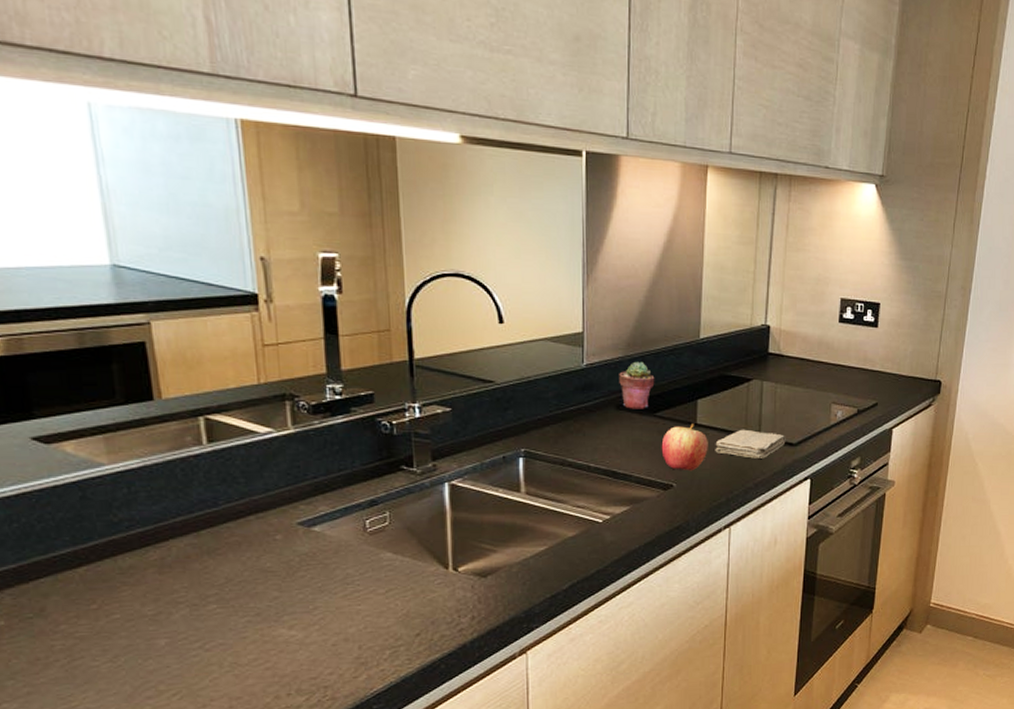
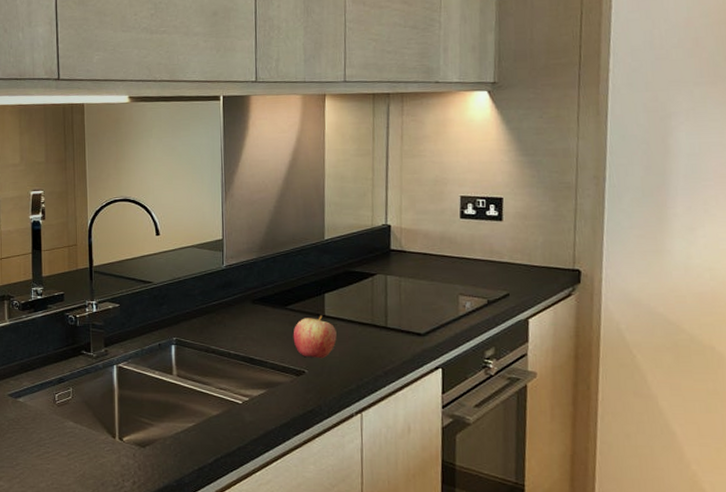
potted succulent: present [619,361,655,409] -> none [254,261,285,303]
washcloth: present [715,429,786,459] -> none [343,320,413,348]

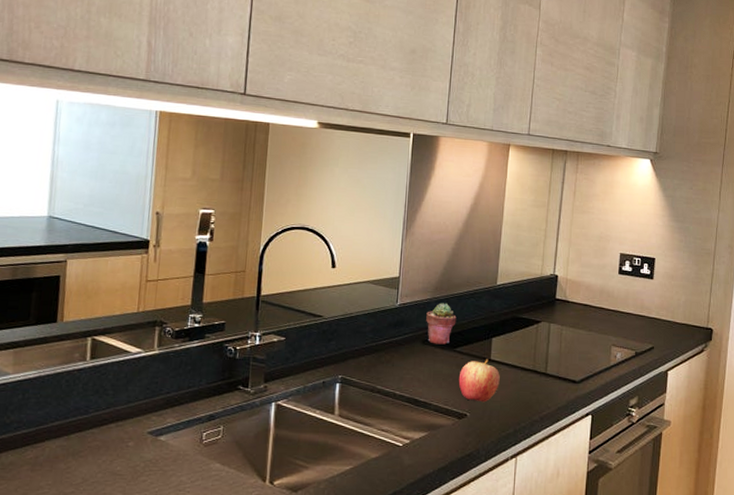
potted succulent: none [254,261,285,303] -> present [426,303,457,345]

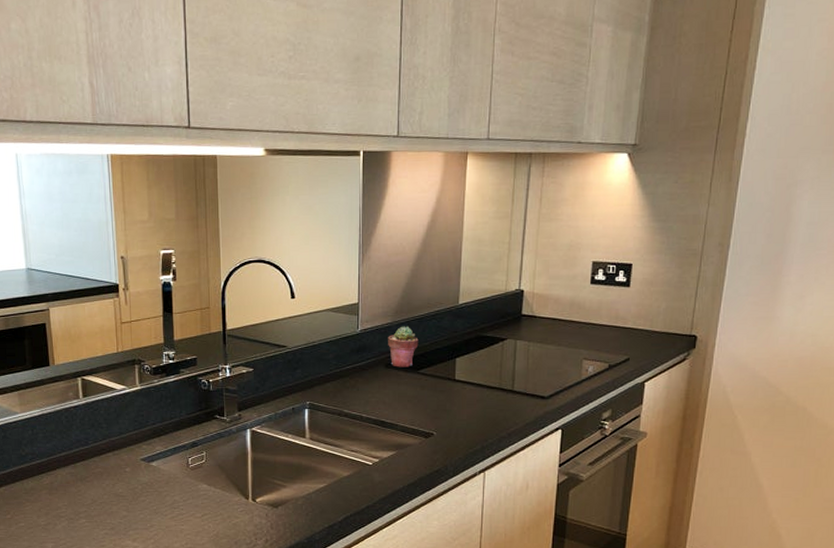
apple: present [458,359,500,401] -> none [423,379,465,420]

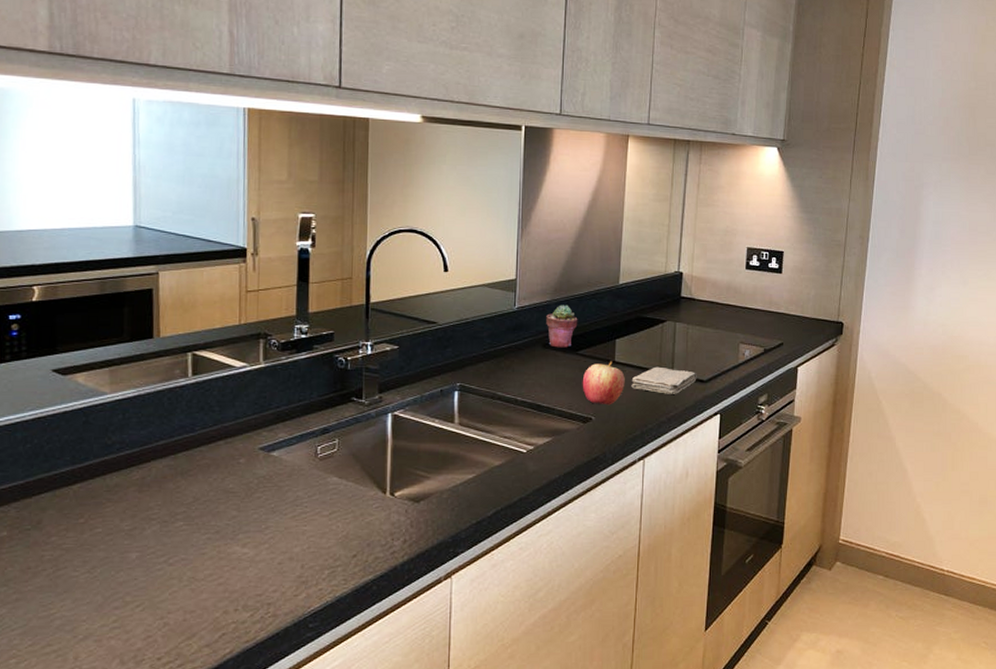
apple: none [423,379,465,420] -> present [582,361,625,404]
washcloth: none [471,384,538,410] -> present [631,366,697,394]

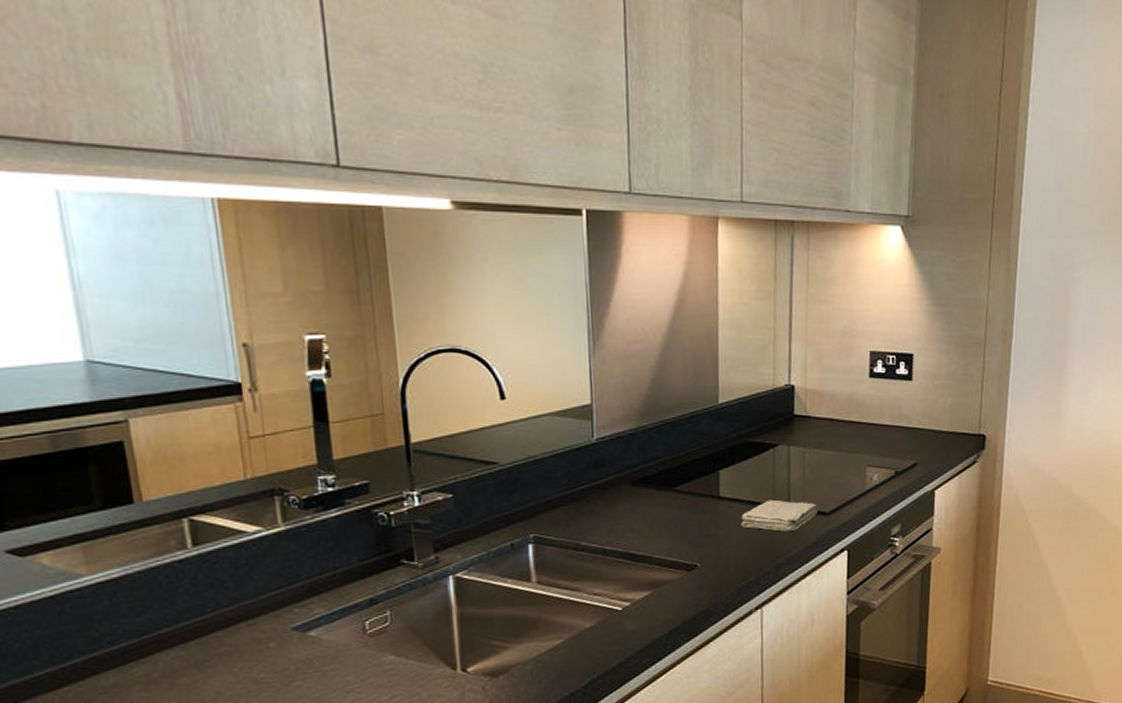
potted succulent: present [546,305,578,348] -> none [632,432,672,485]
apple: present [582,361,625,404] -> none [682,496,734,549]

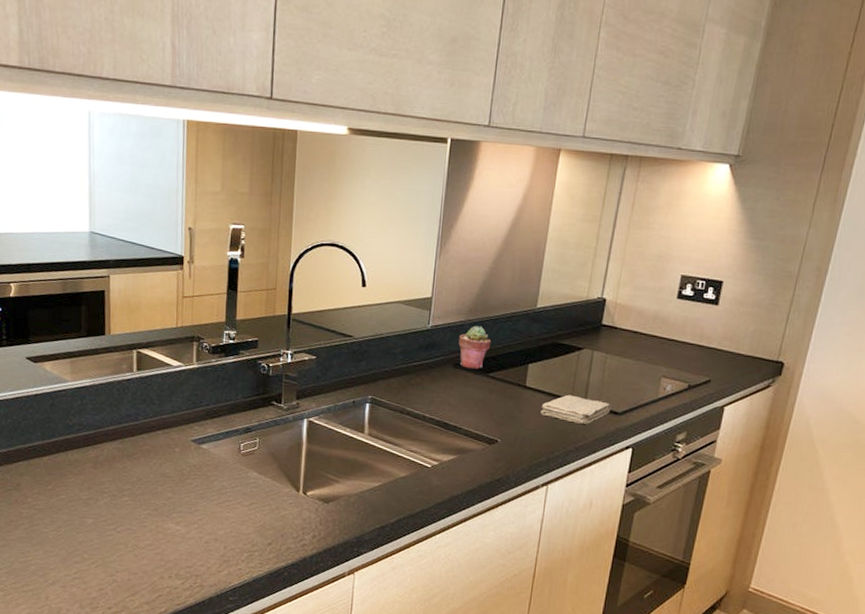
potted succulent: none [632,432,672,485] -> present [459,325,491,369]

